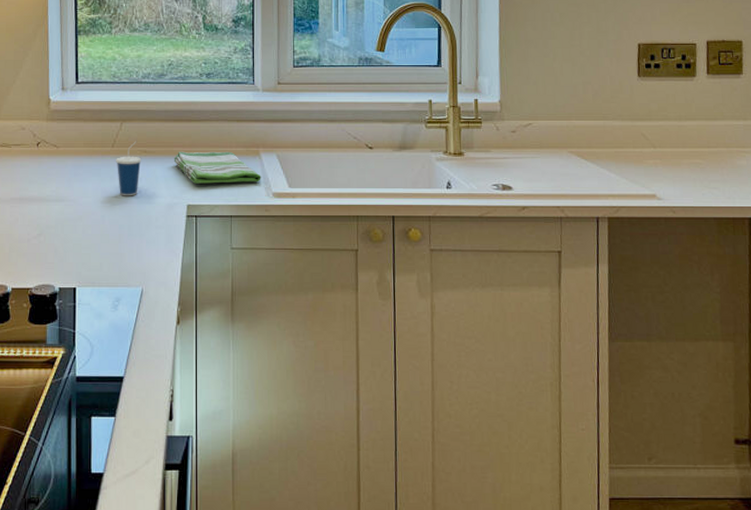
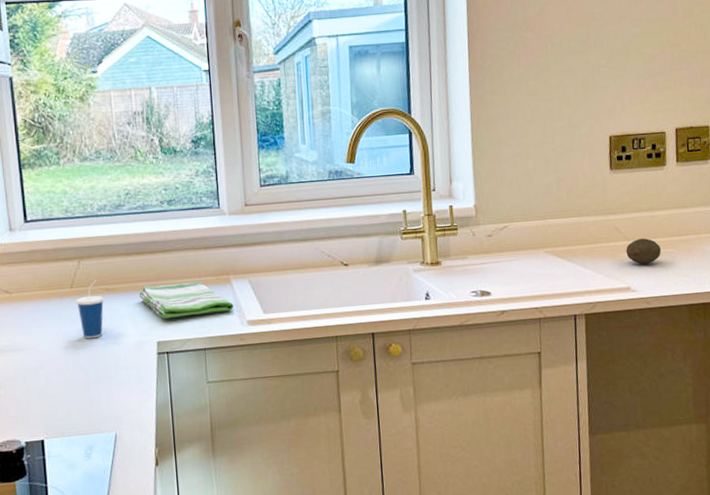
fruit: none [652,147,689,173] -> present [626,238,661,264]

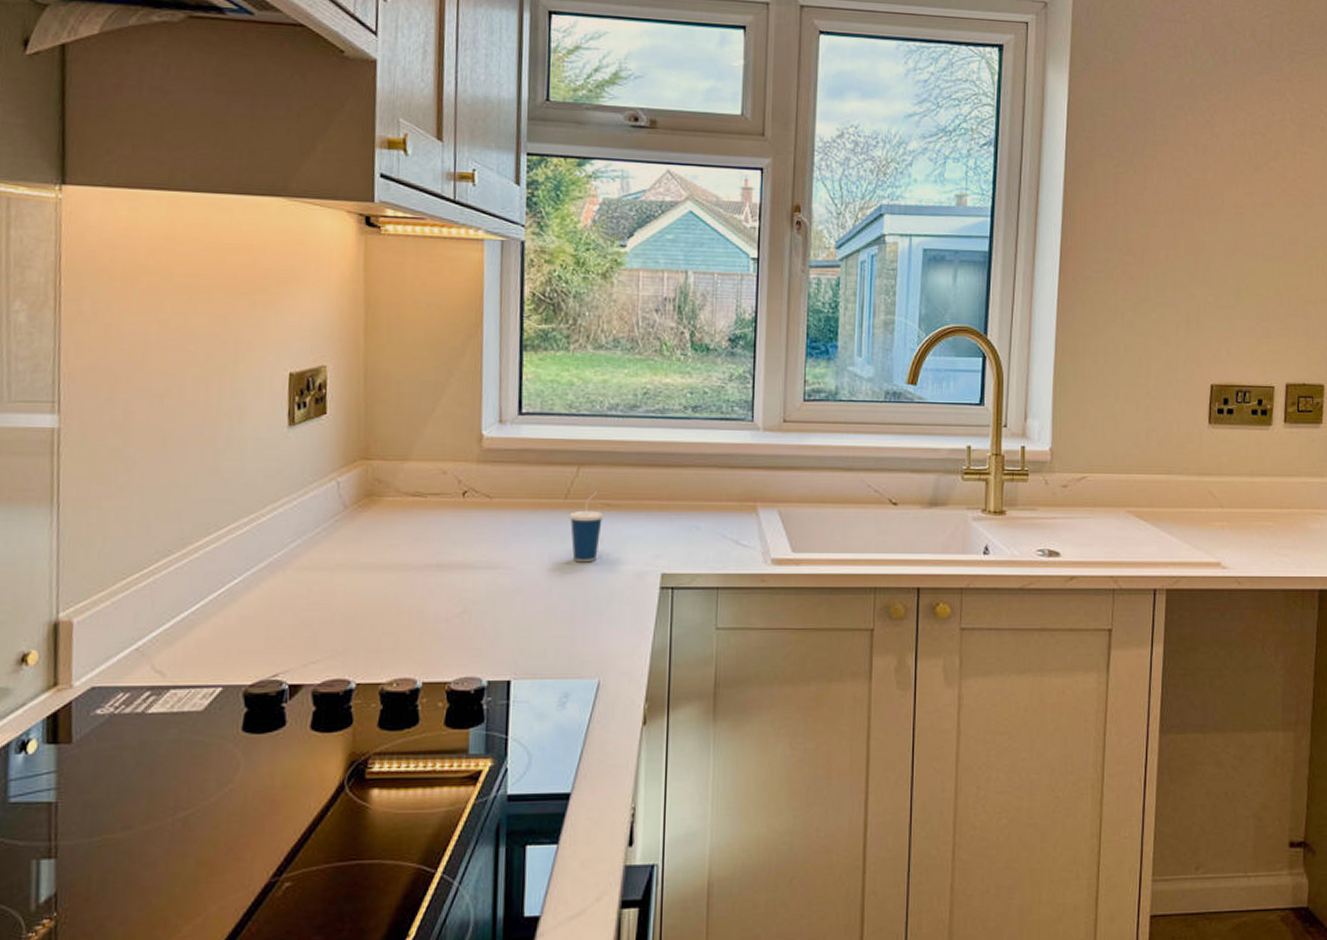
dish towel: present [139,281,234,319] -> none [646,505,758,547]
fruit: present [626,238,661,264] -> none [1219,507,1259,538]

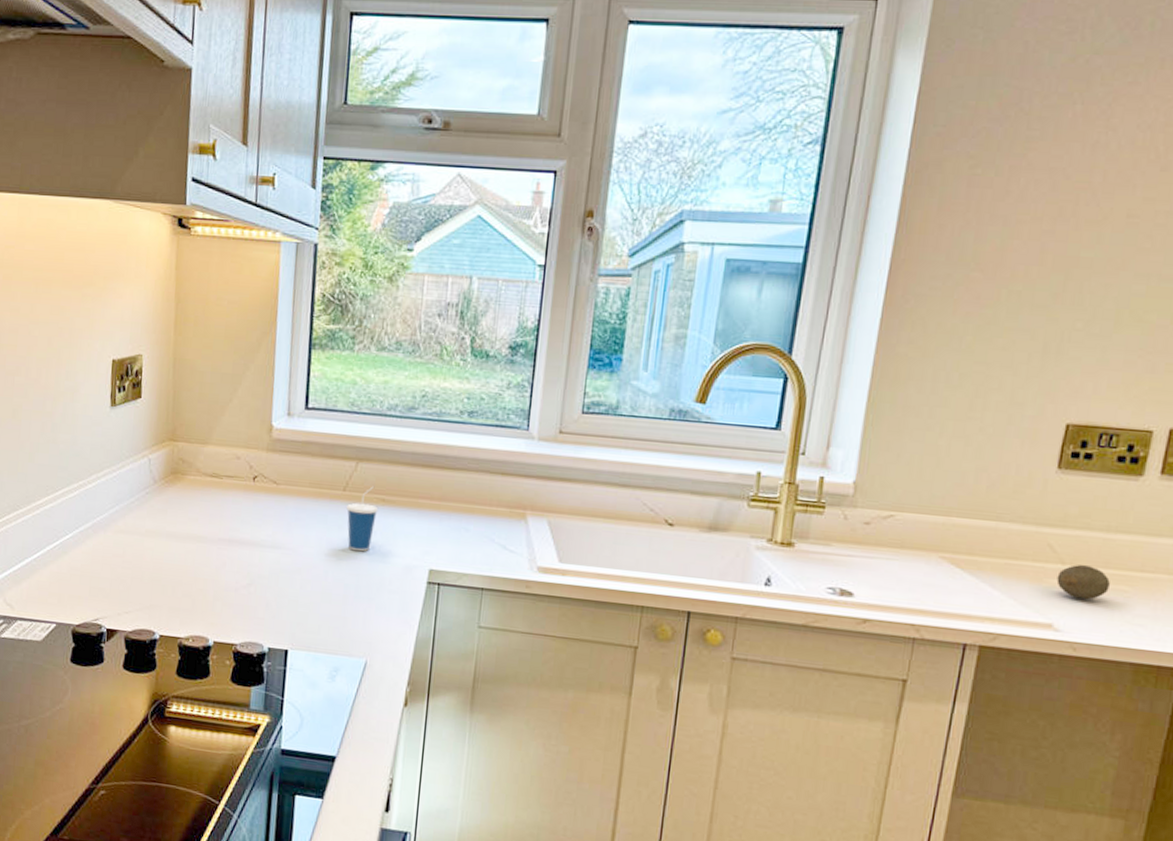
fruit: none [1219,507,1259,538] -> present [1056,565,1110,600]

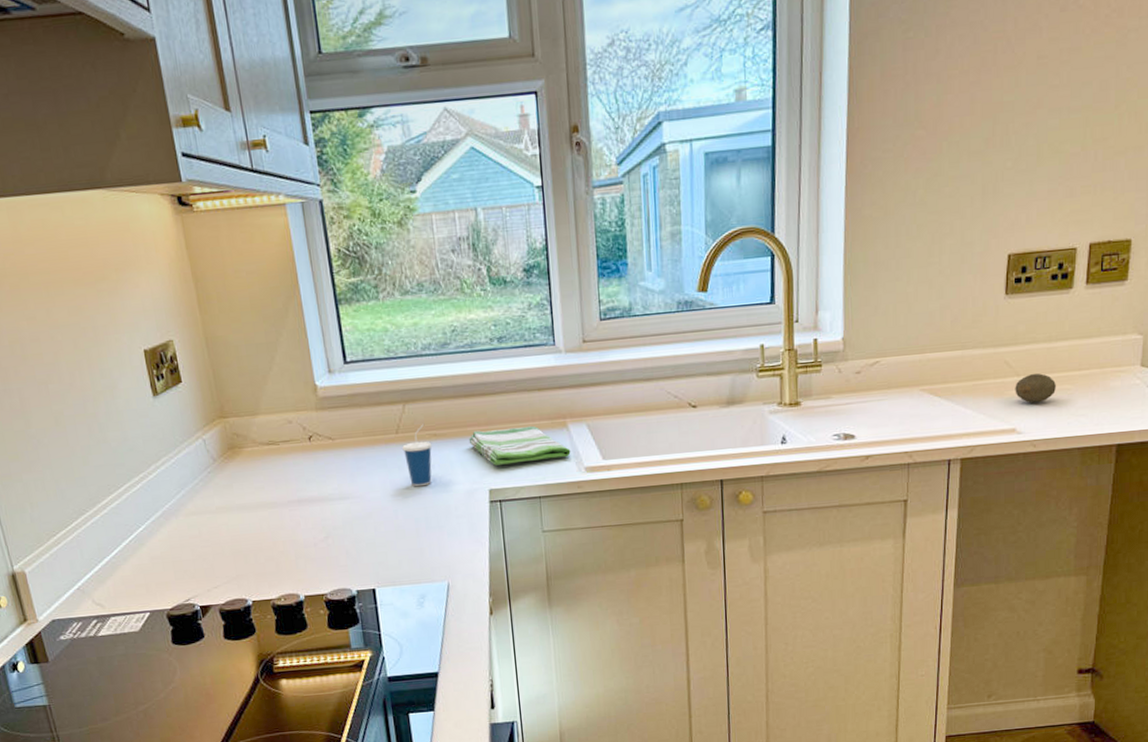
dish towel: none [417,504,525,552] -> present [468,425,571,465]

